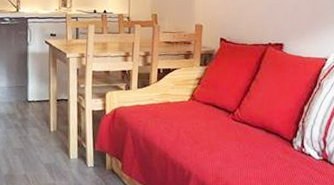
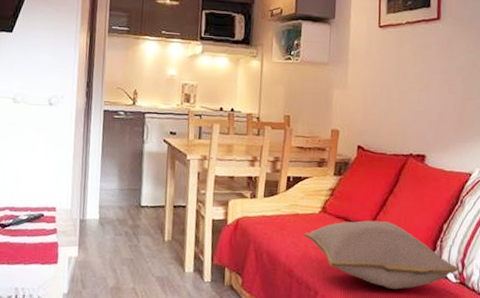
cushion: none [174,105,322,168] -> present [303,220,460,290]

